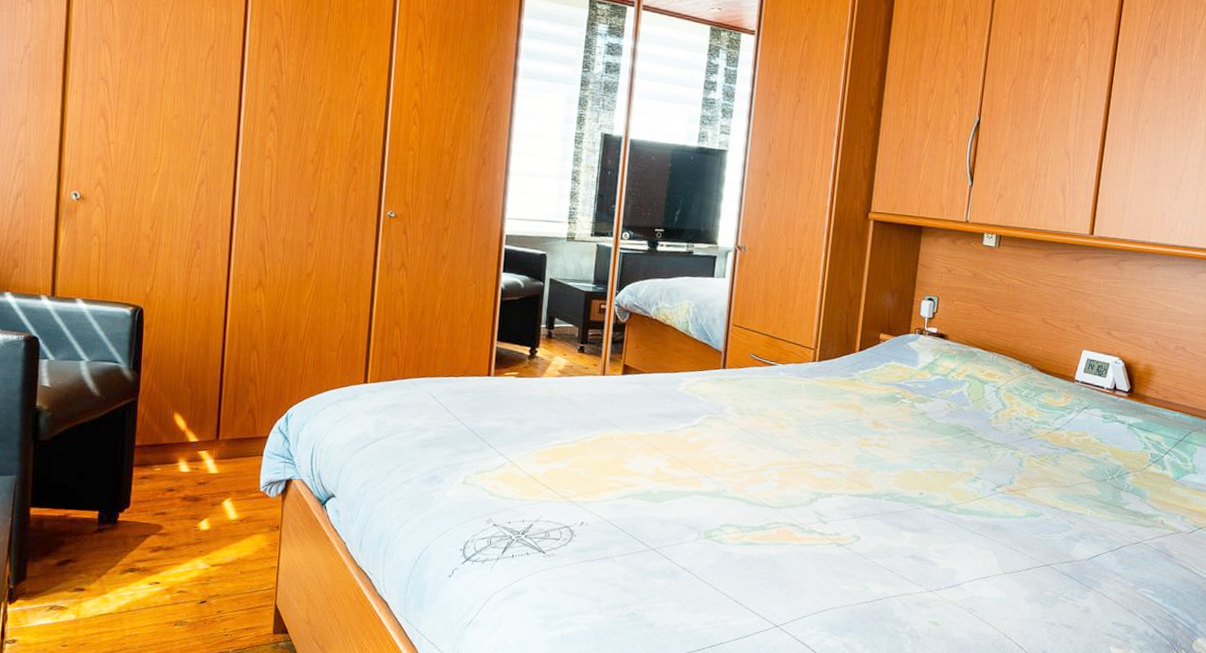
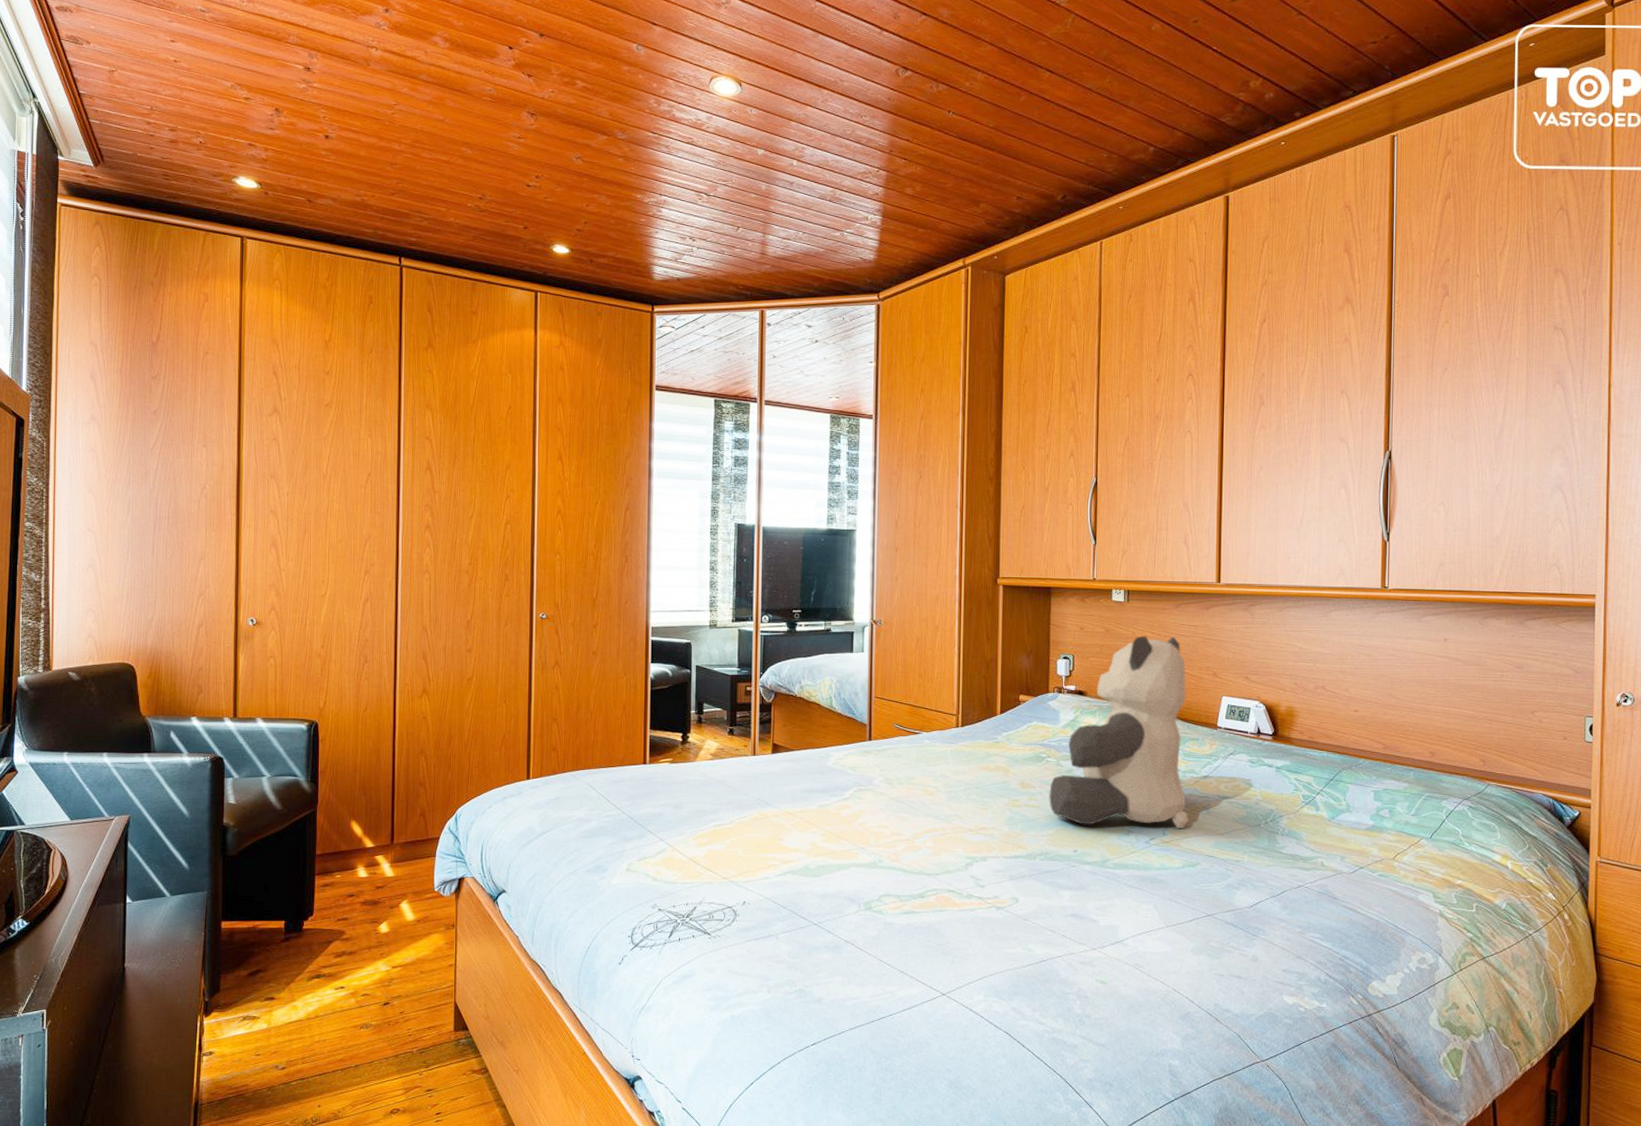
teddy bear: none [899,283,1050,479] -> present [1049,635,1189,829]

